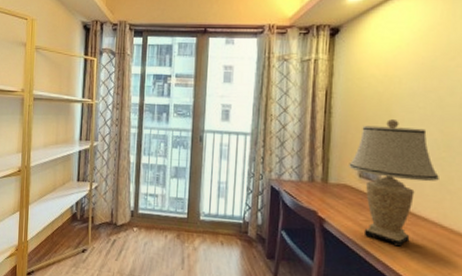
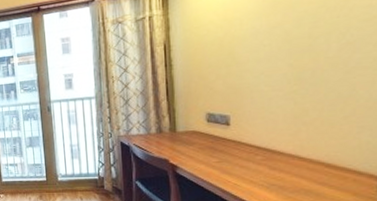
table lamp: present [349,119,439,247] -> none [196,61,292,182]

